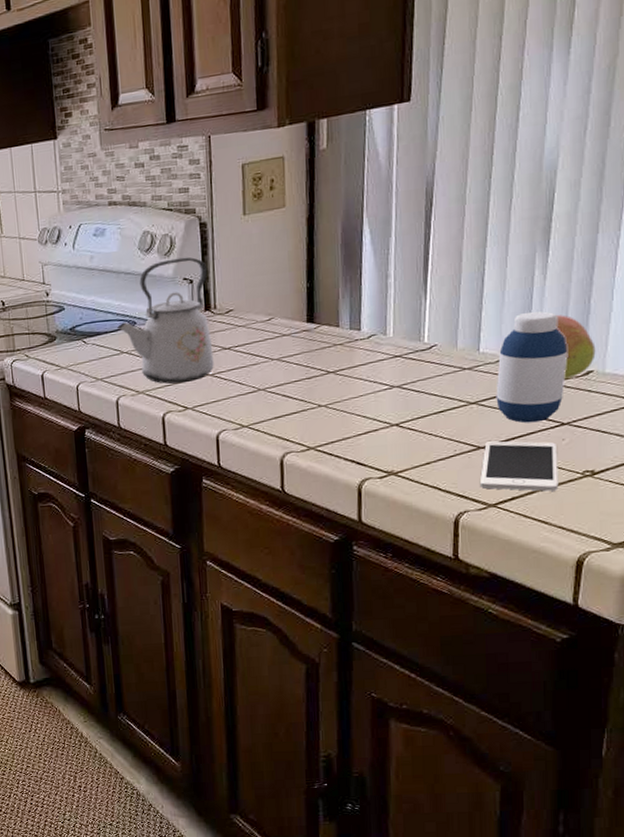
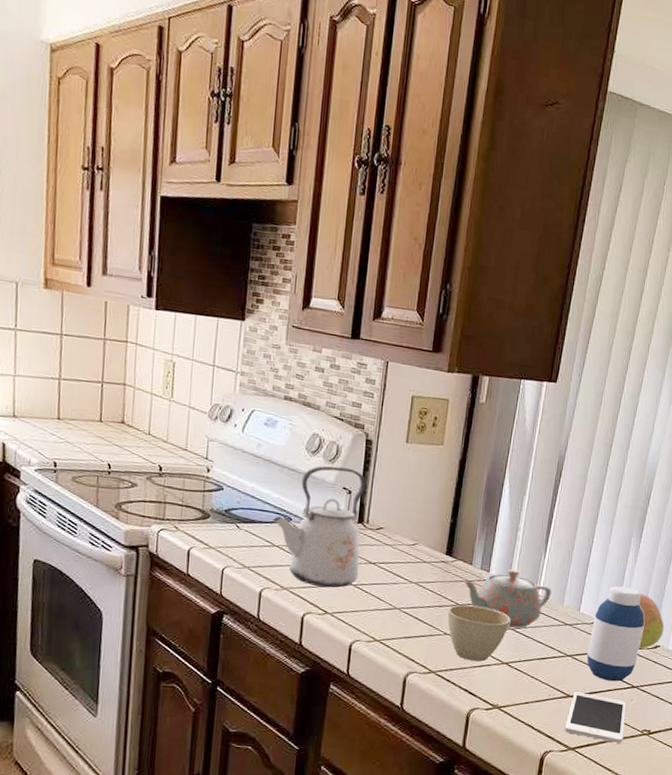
cup: none [318,369,393,430] -> present [447,604,510,662]
teapot: none [331,321,440,385] -> present [462,569,552,628]

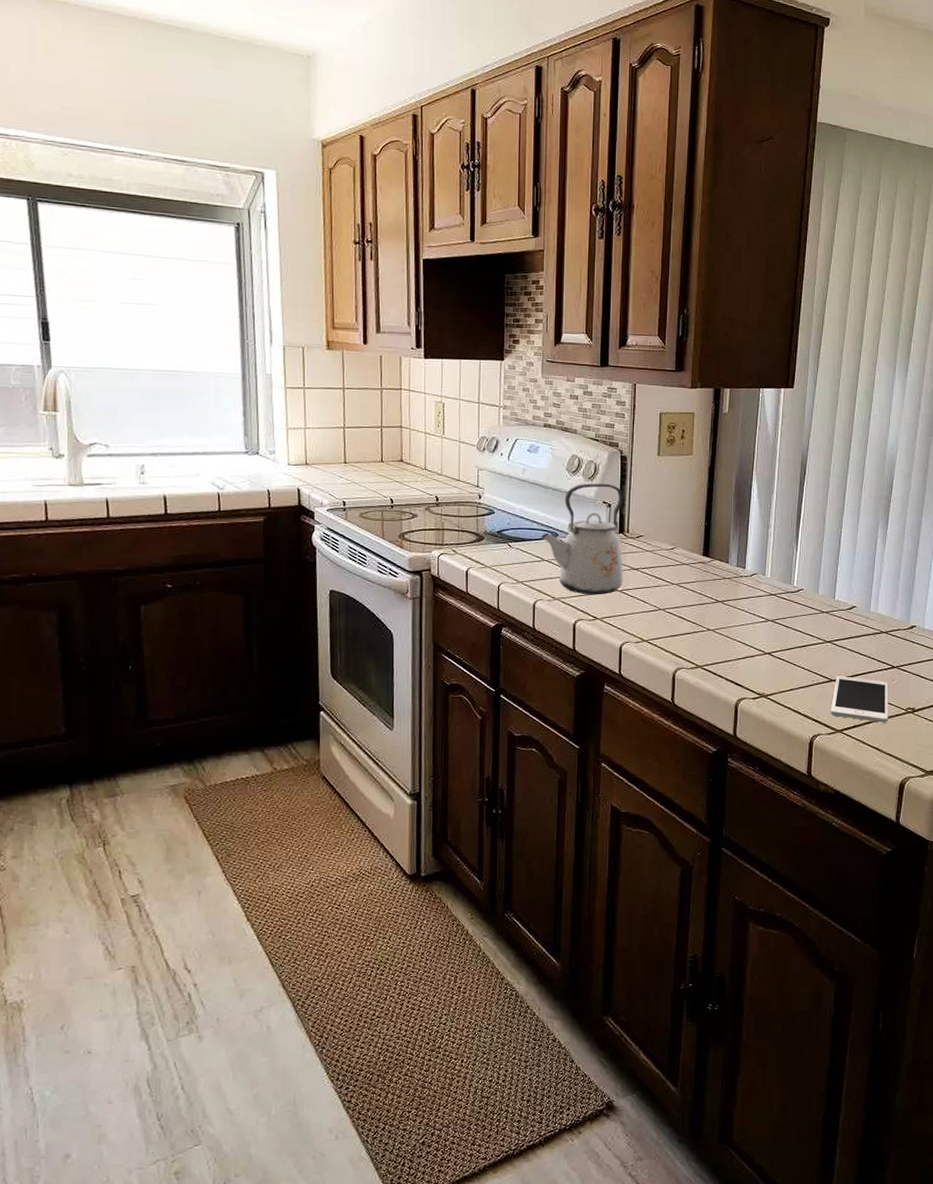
cup: present [447,604,510,662] -> none [709,601,769,653]
teapot: present [462,569,552,628] -> none [721,565,806,619]
medicine bottle: present [587,585,645,682] -> none [845,571,898,664]
fruit: present [638,594,664,649] -> none [891,578,918,630]

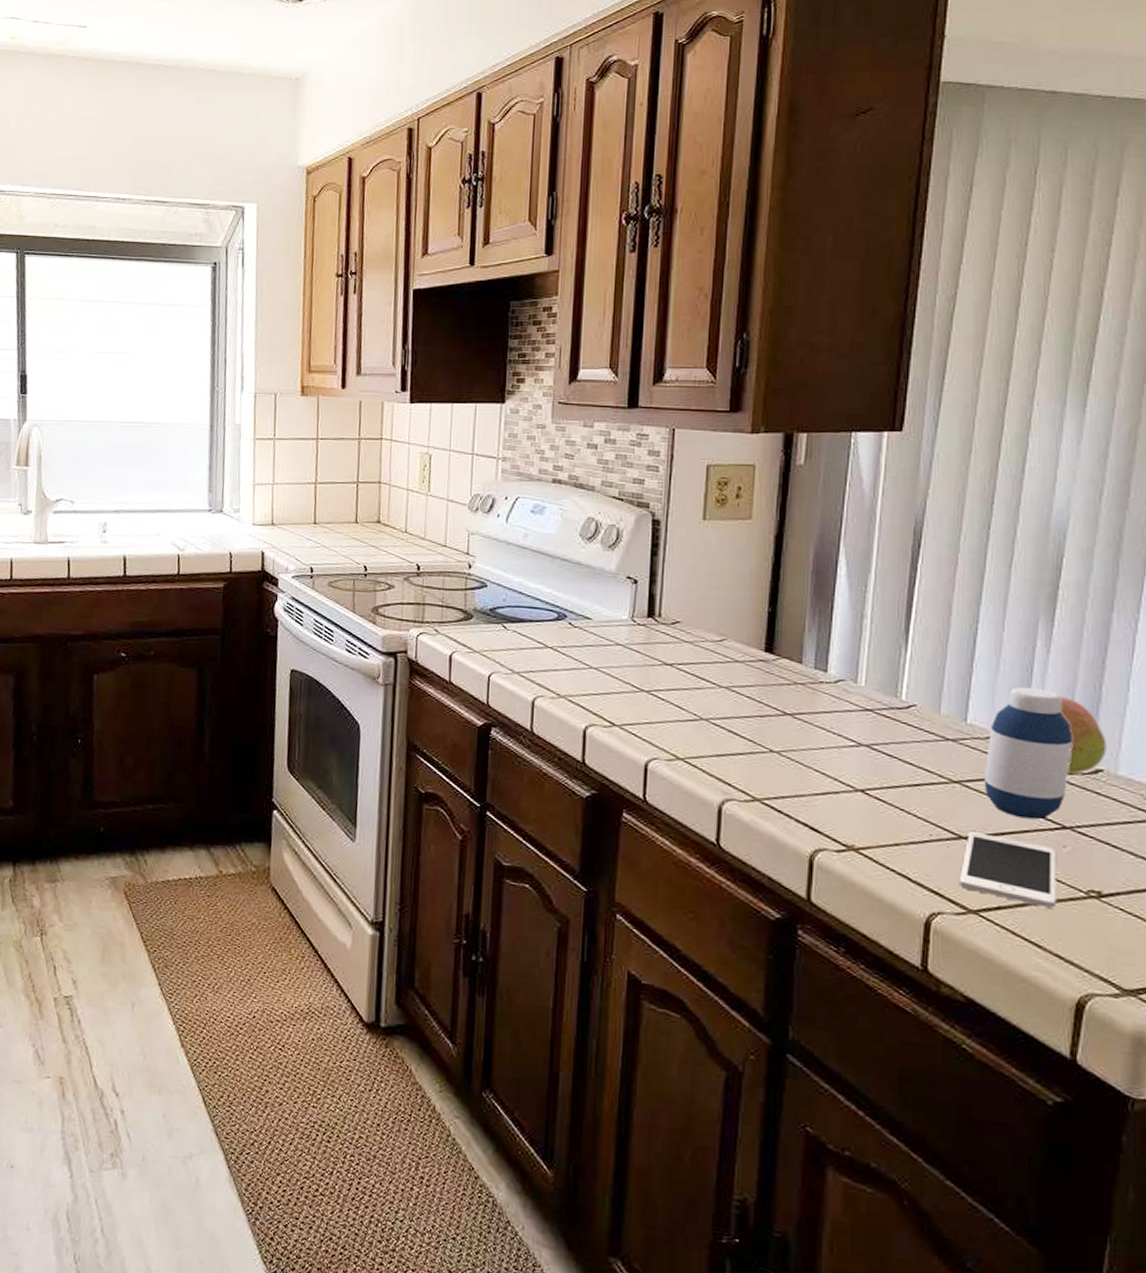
kettle: present [540,483,625,595] -> none [543,552,656,695]
medicine bottle: none [845,571,898,664] -> present [984,686,1072,820]
fruit: none [891,578,918,630] -> present [1059,697,1107,774]

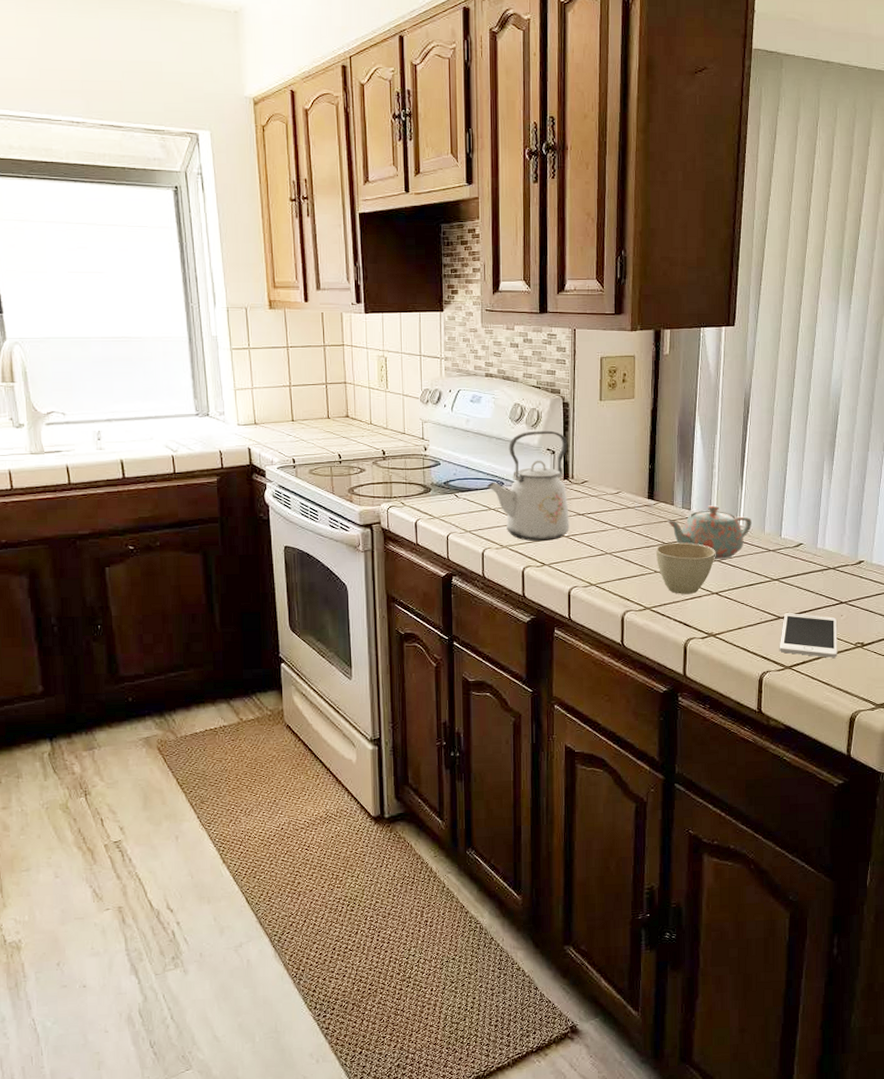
kettle: none [543,552,656,695] -> present [486,430,569,542]
cup: none [772,714,862,788] -> present [655,542,715,594]
teapot: none [790,668,920,745] -> present [666,505,752,559]
medicine bottle: present [984,686,1072,820] -> none [793,508,845,600]
fruit: present [1059,697,1107,774] -> none [838,513,866,565]

